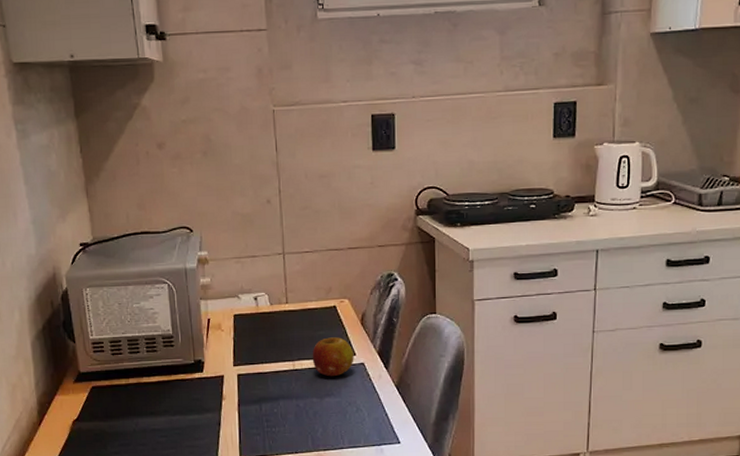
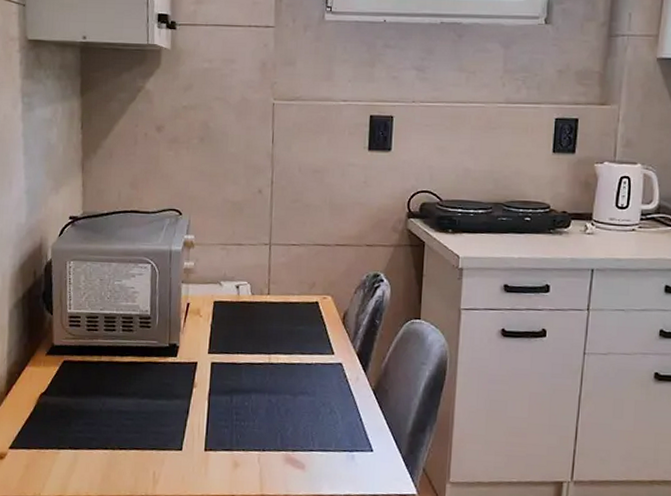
fruit: present [312,337,354,377] -> none [289,333,333,375]

